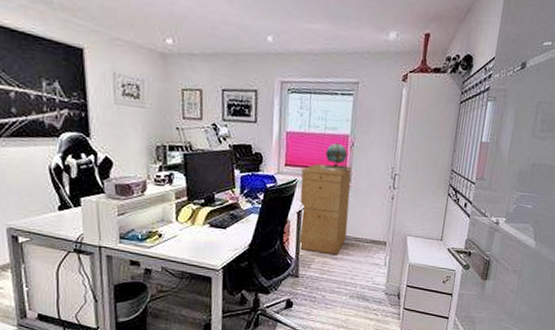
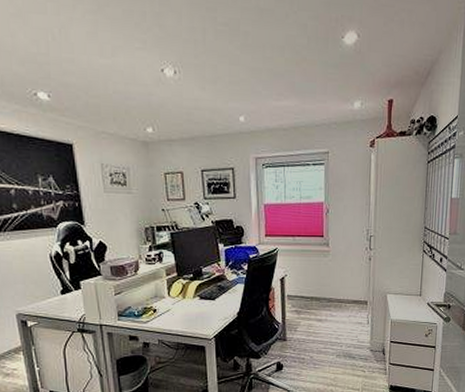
filing cabinet: present [298,164,352,256] -> none [281,232,329,318]
globe: present [319,140,352,172] -> none [298,208,329,238]

